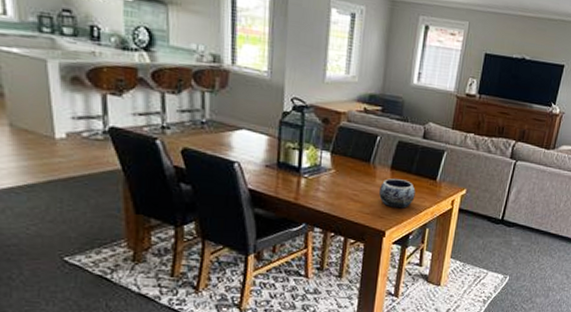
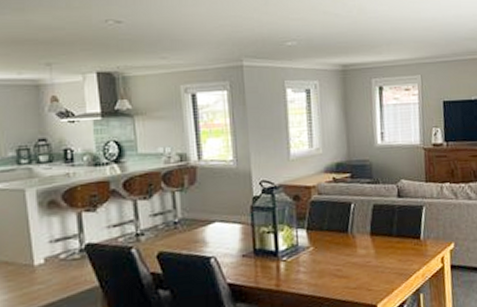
decorative bowl: present [378,178,416,209] -> none [362,244,401,277]

